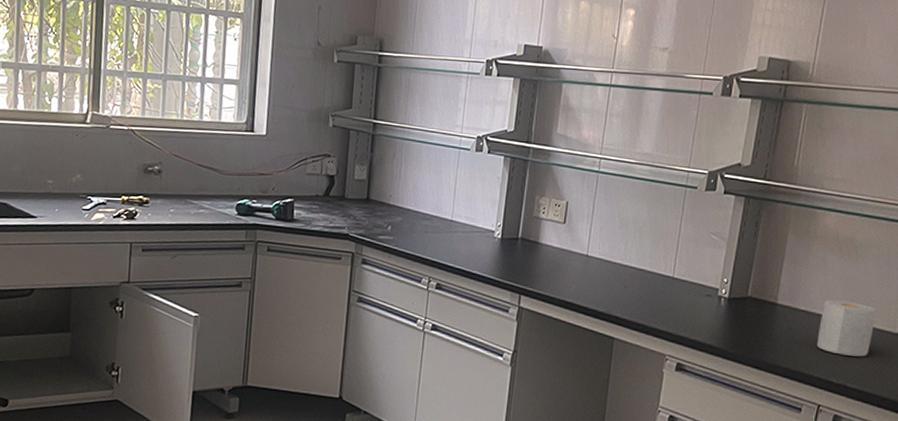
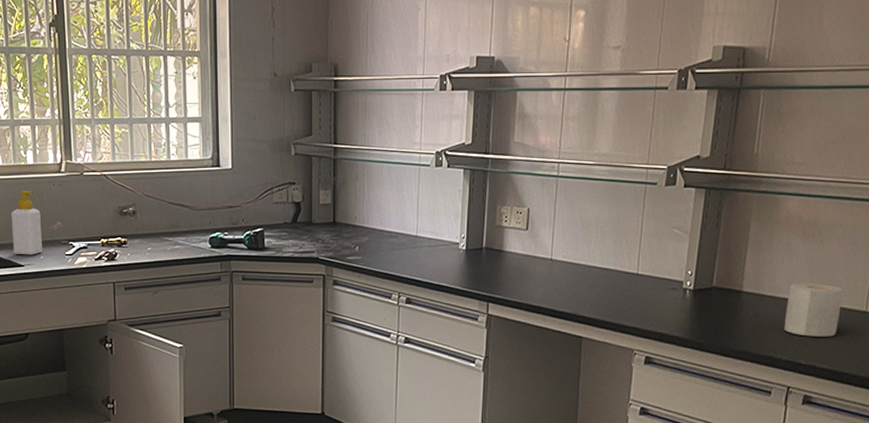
soap bottle: none [26,139,60,207] -> present [11,191,43,255]

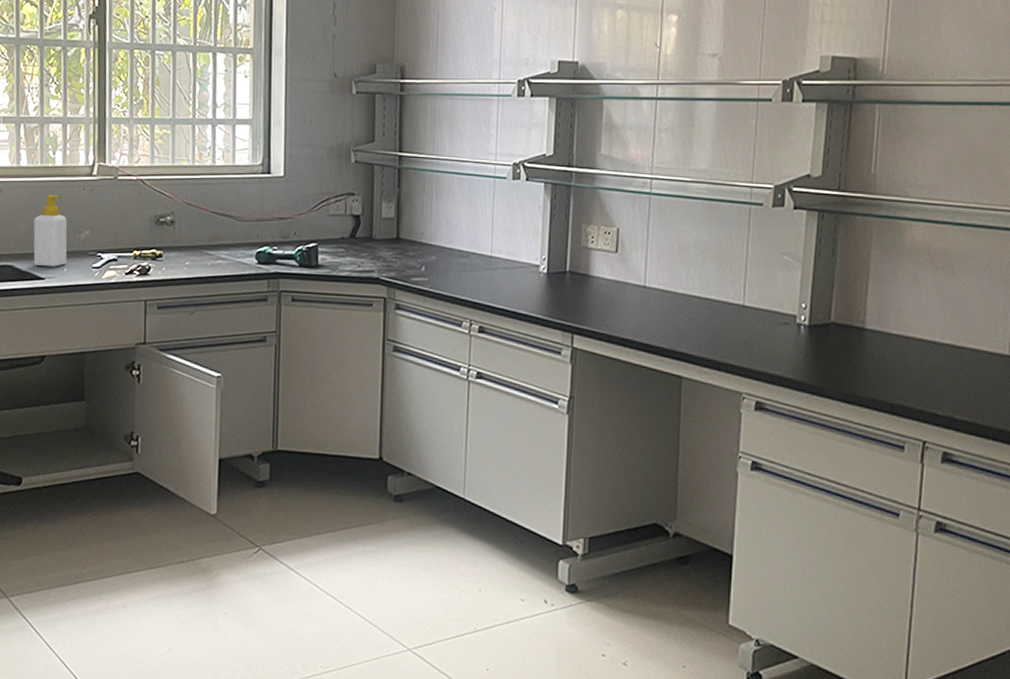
paper towel roll: present [784,283,843,337] -> none [915,320,981,384]

